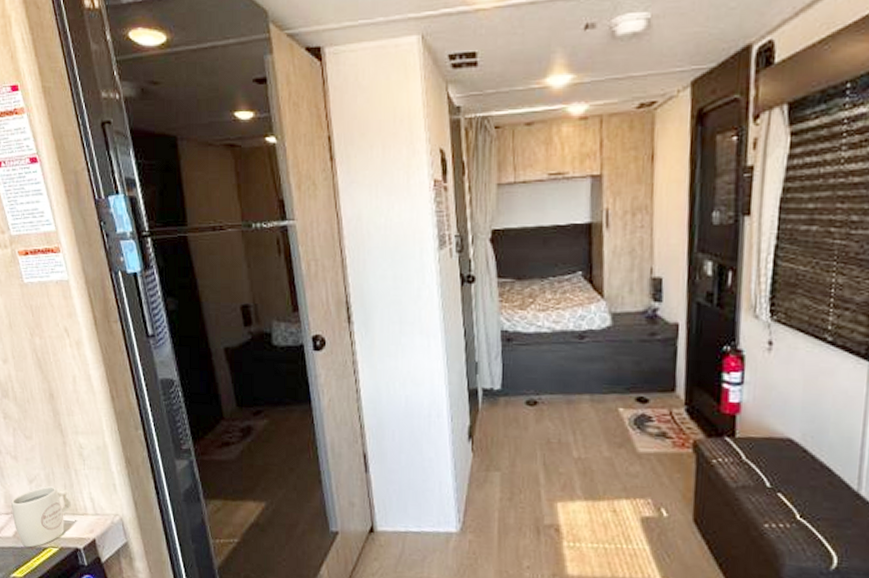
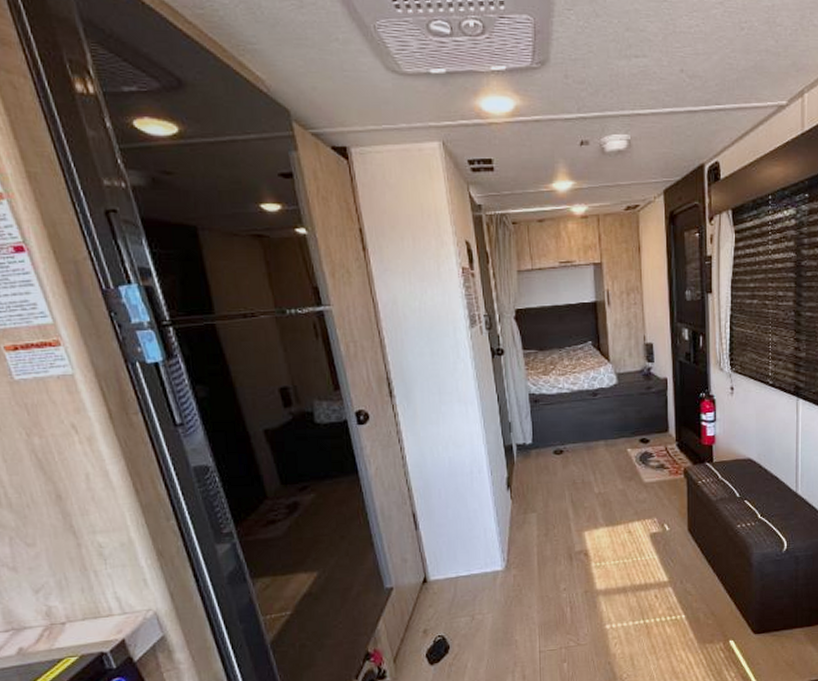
mug: present [10,486,72,548] -> none [10,593,93,663]

